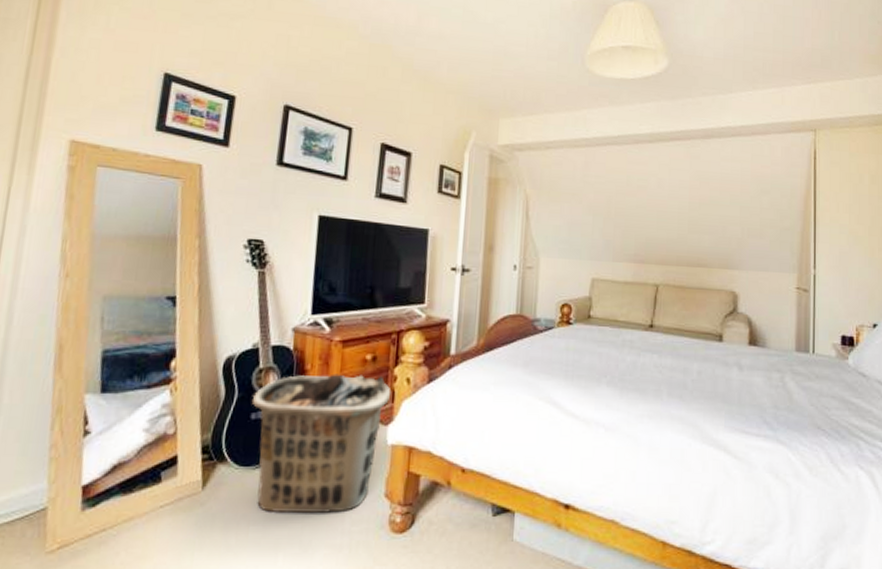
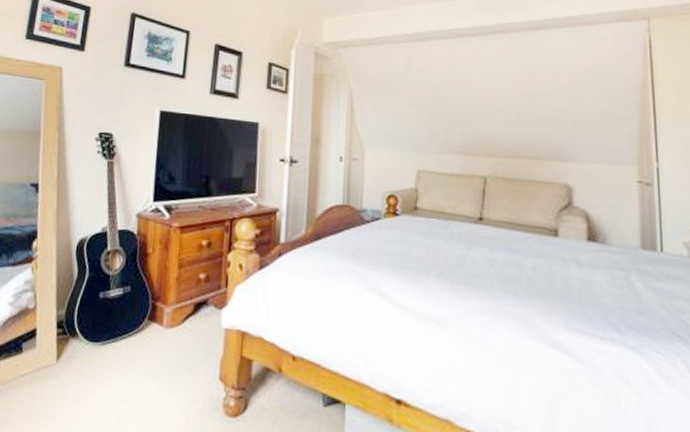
clothes hamper: present [251,374,391,513] -> none [100,258,225,392]

